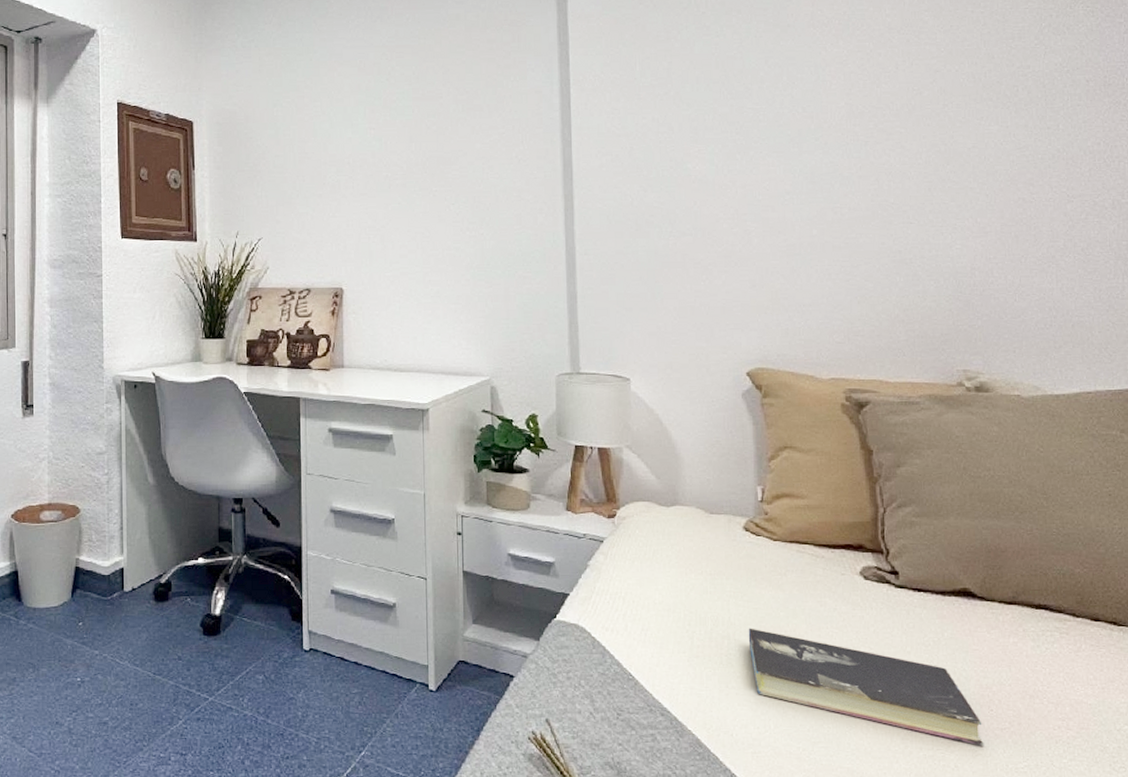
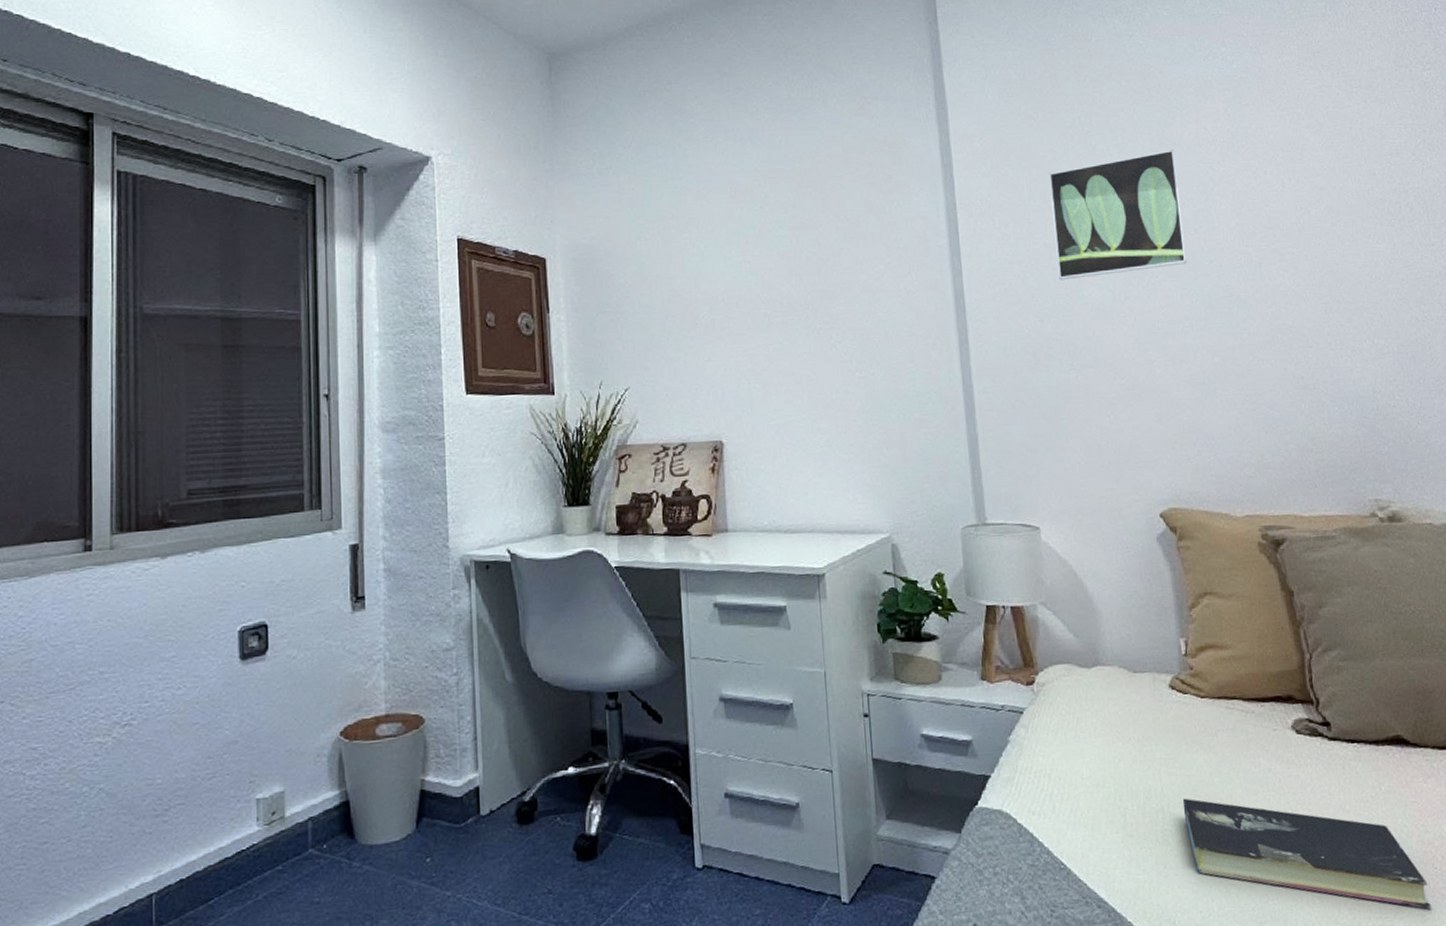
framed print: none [661,30,792,153] -> present [1048,148,1187,280]

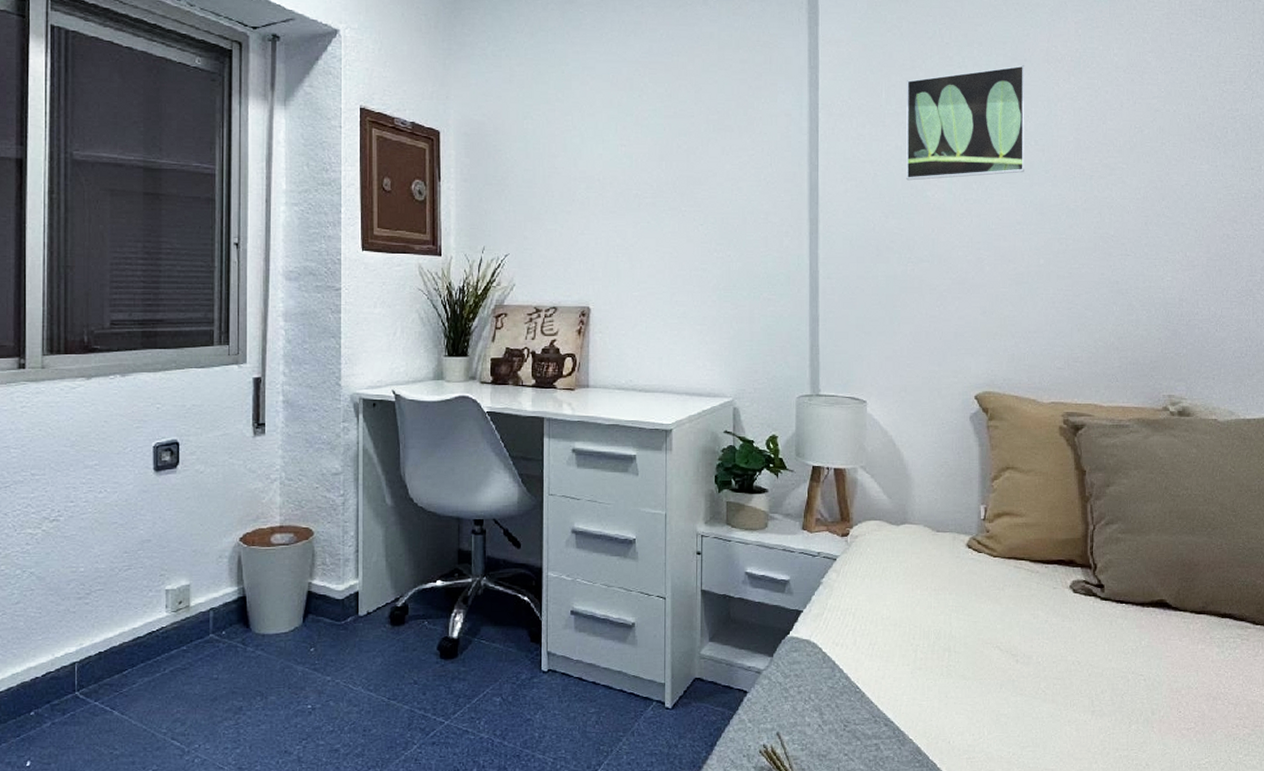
book: present [1182,798,1432,909] -> none [967,640,1172,745]

